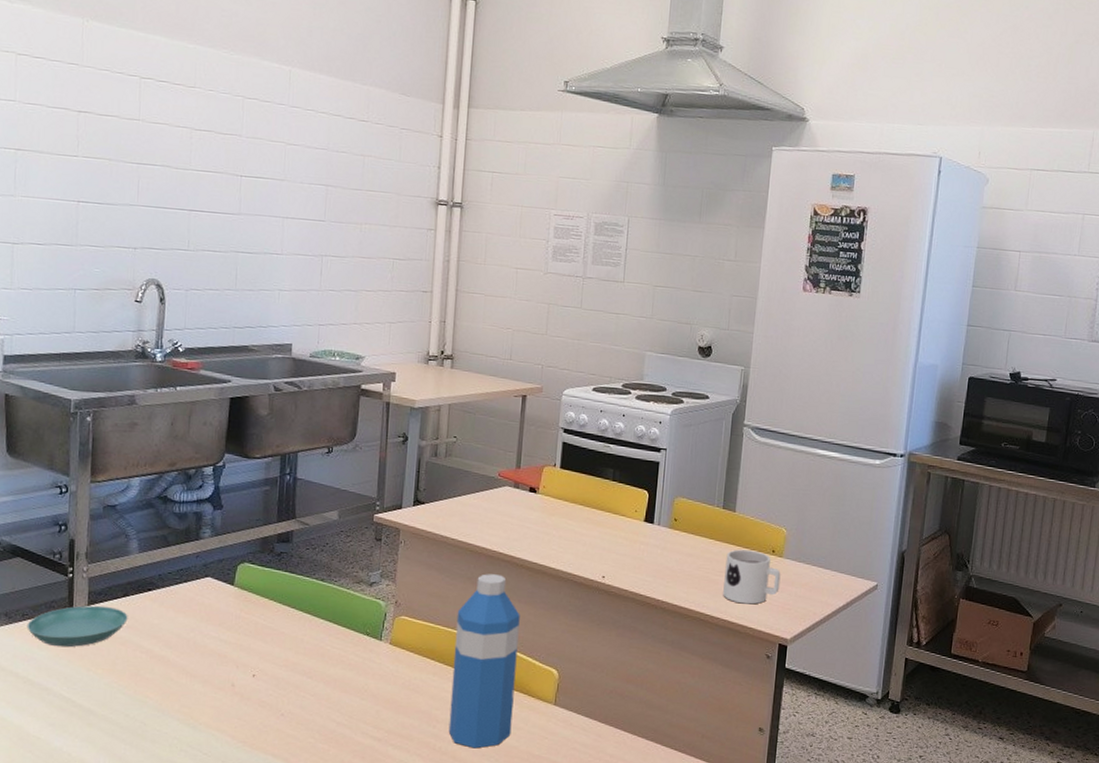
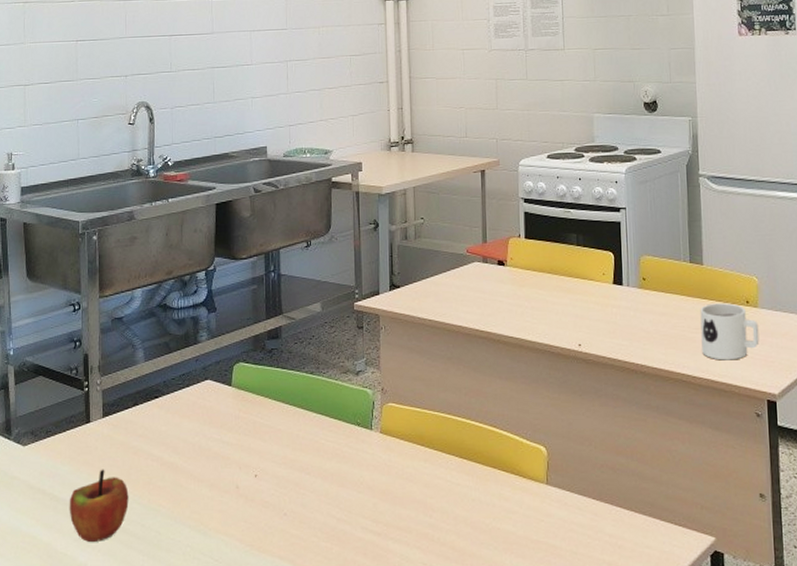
saucer: present [27,605,128,648] -> none [50,417,139,461]
apple: none [44,657,113,728] -> present [69,469,129,542]
water bottle: present [448,574,520,749] -> none [441,352,507,537]

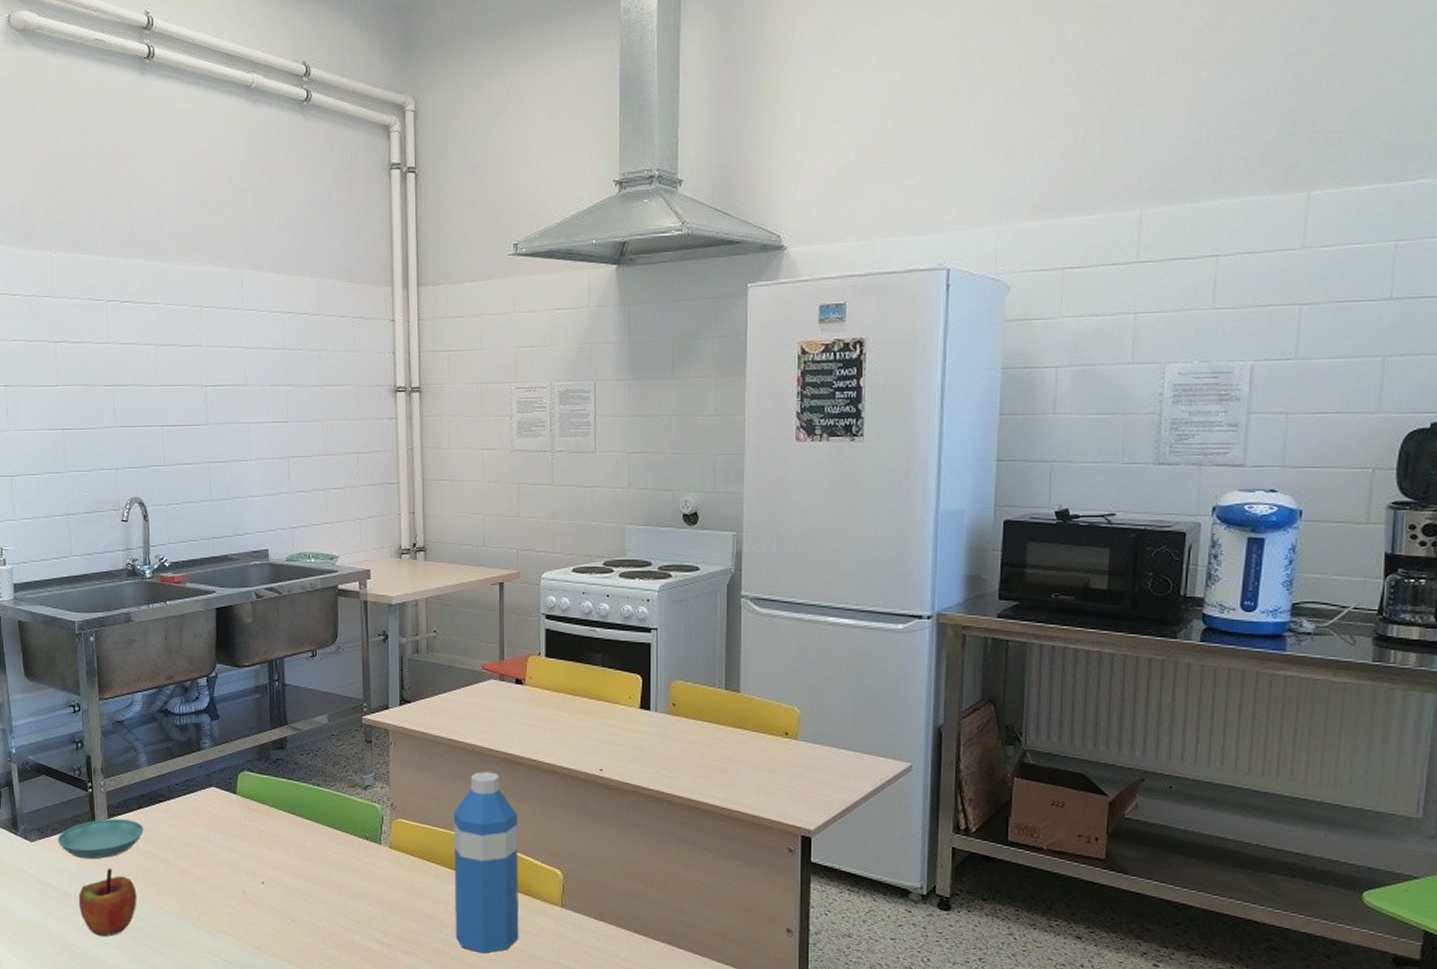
saucer: none [50,417,139,461] -> present [57,818,144,860]
water bottle: none [441,352,507,537] -> present [453,772,519,954]
mug: present [700,303,760,361] -> none [733,733,797,793]

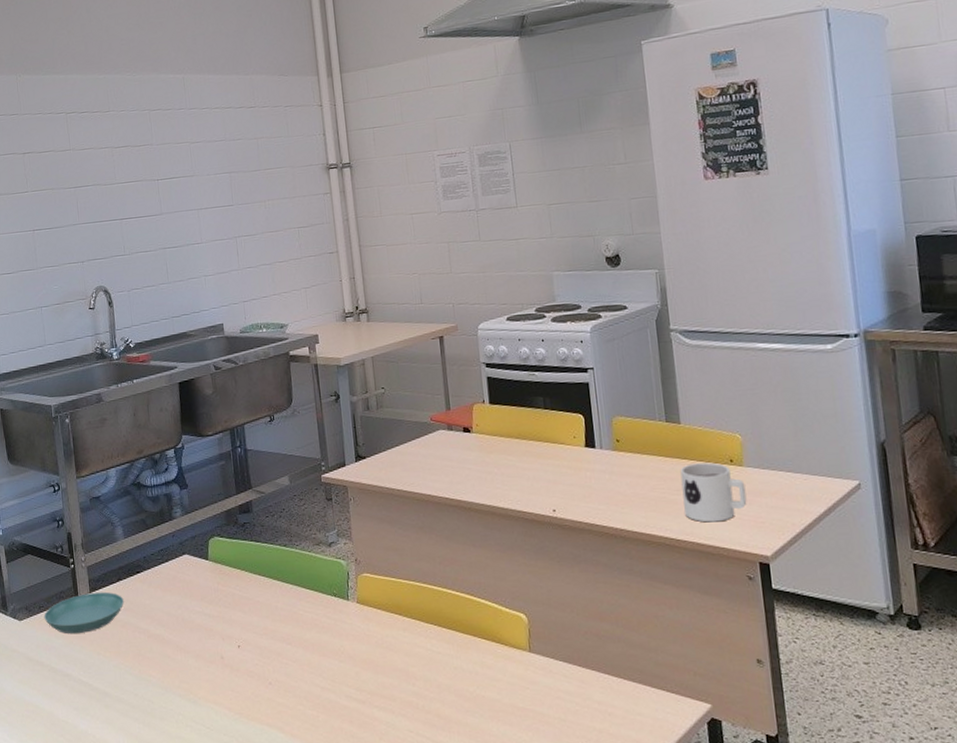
apple: present [78,868,137,936] -> none [65,641,121,710]
water bottle: present [453,772,519,954] -> none [415,520,491,705]
mug: none [733,733,797,793] -> present [680,462,747,523]

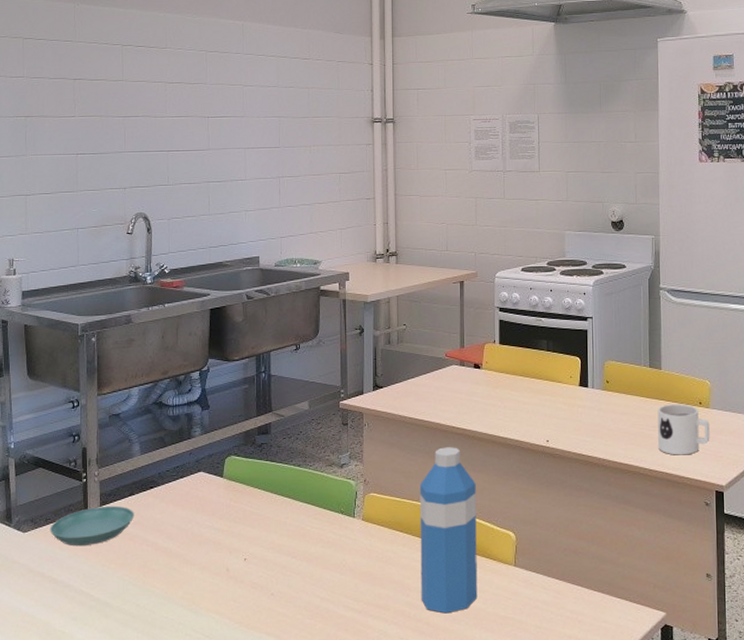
water bottle: none [415,520,491,705] -> present [419,447,478,614]

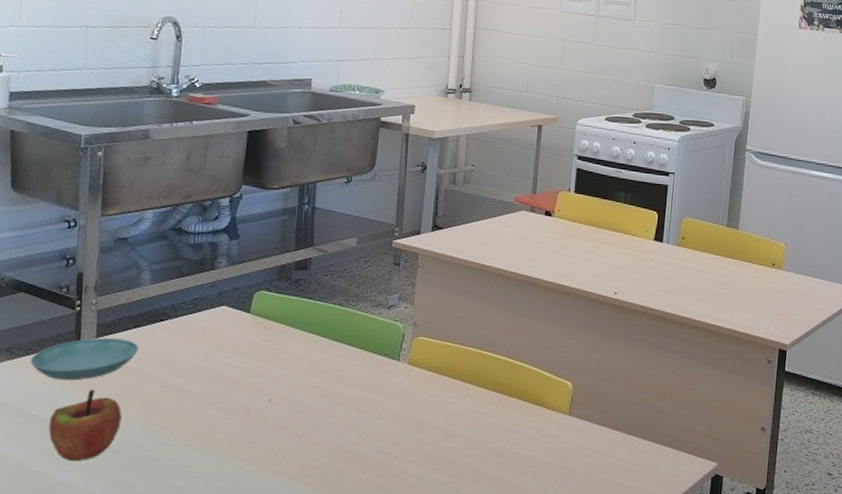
apple: none [67,553,125,620] -> present [48,389,122,460]
water bottle: present [419,447,478,614] -> none [465,293,536,460]
mug: present [657,404,710,455] -> none [727,264,781,314]

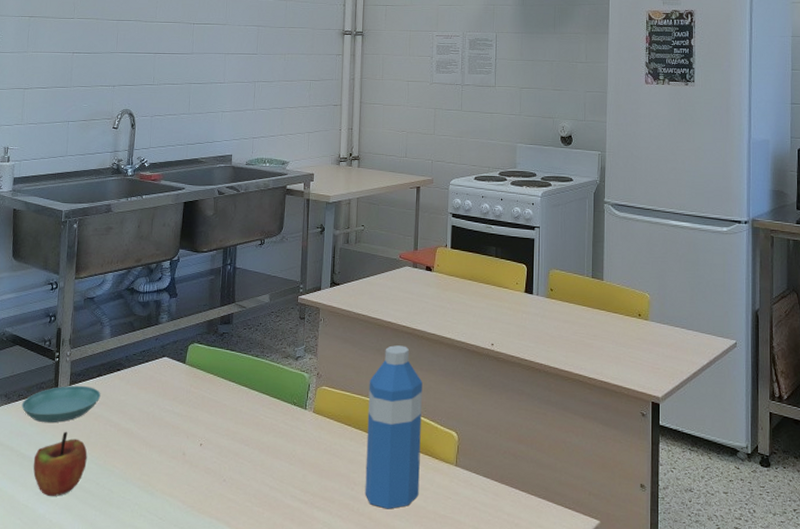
water bottle: none [465,293,536,460] -> present [365,345,423,509]

